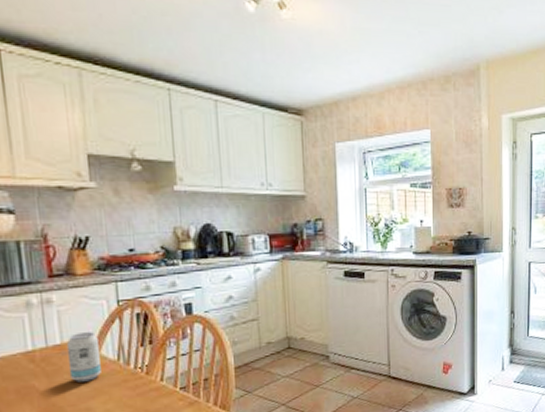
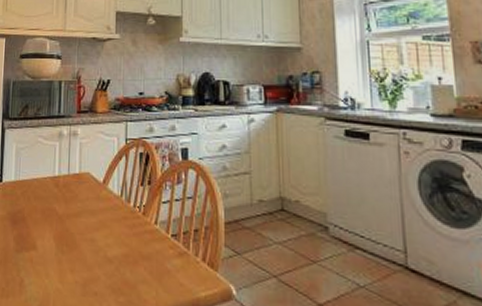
beverage can: present [66,332,101,382] -> none [82,165,107,213]

